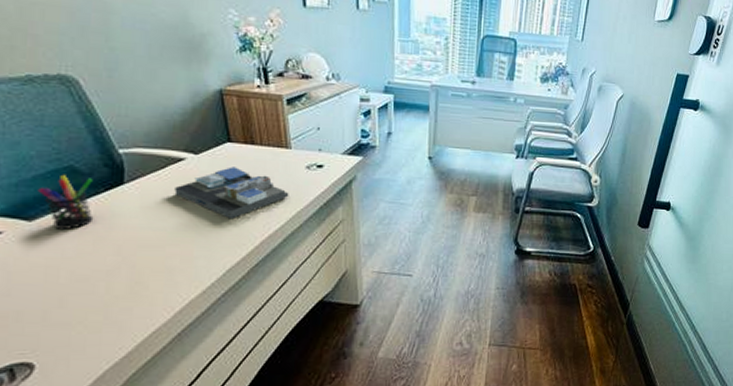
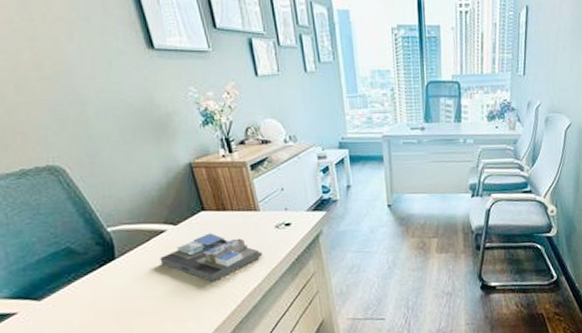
pen holder: present [37,175,94,229] -> none [42,257,93,306]

